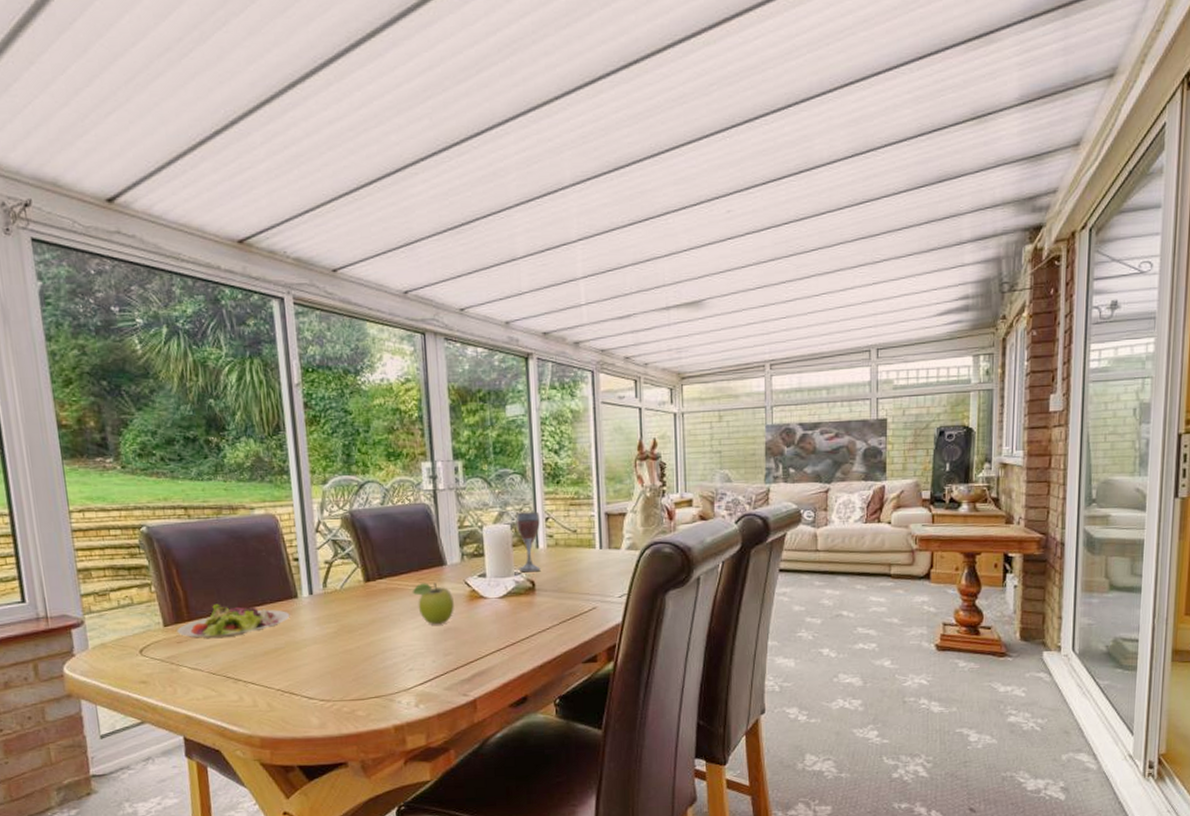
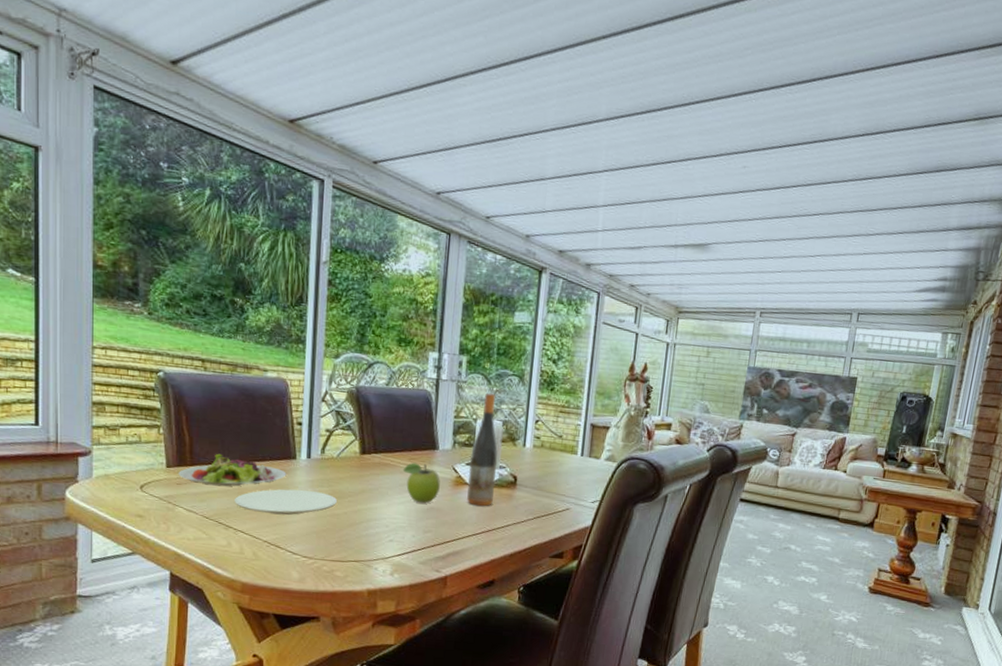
plate: none [240,628,348,660] -> present [234,489,338,515]
wine bottle: none [481,496,513,618] -> present [467,392,499,506]
cup: present [516,511,541,573] -> none [503,411,531,468]

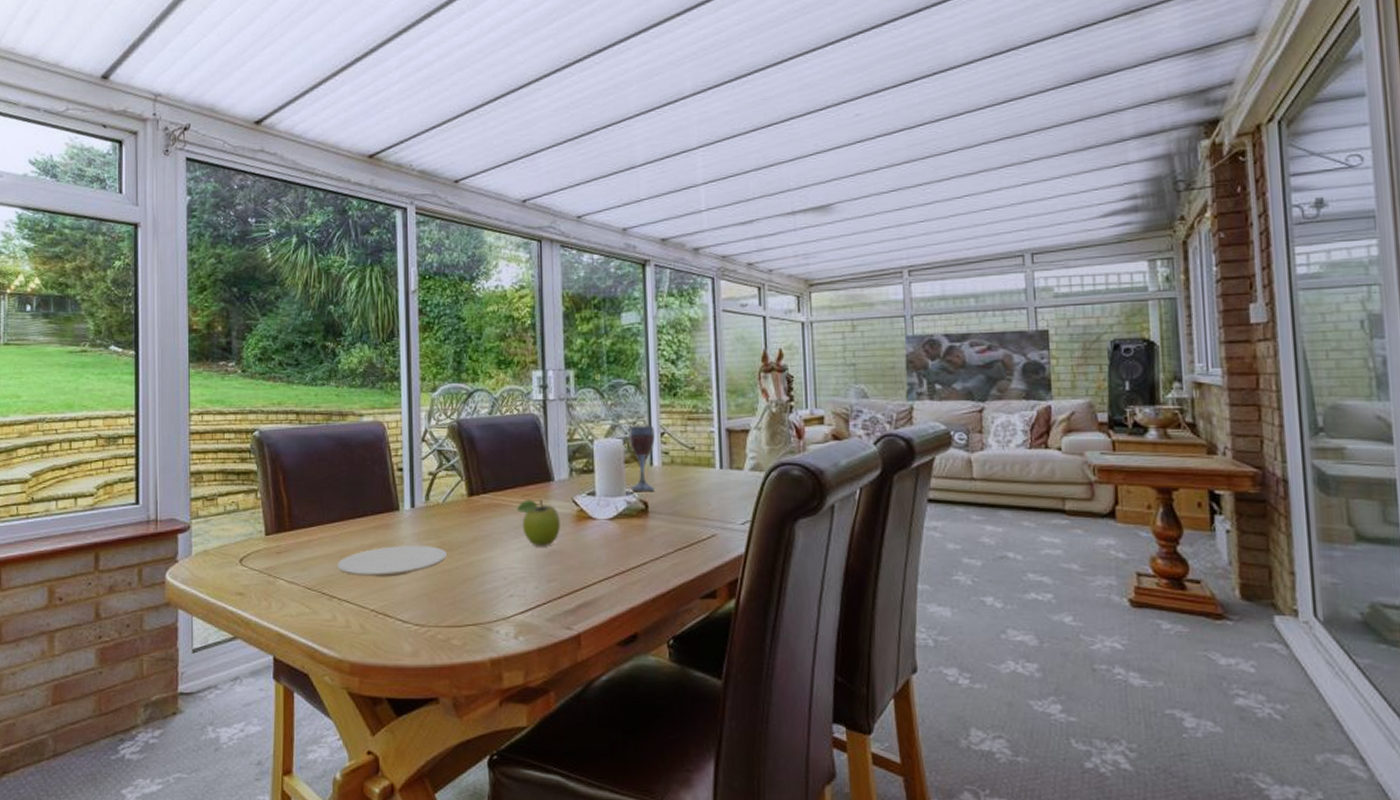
salad plate: present [178,453,287,487] -> none [277,513,390,551]
wine bottle: present [467,392,499,506] -> none [590,408,624,542]
cup: none [503,411,531,468] -> present [629,425,655,492]

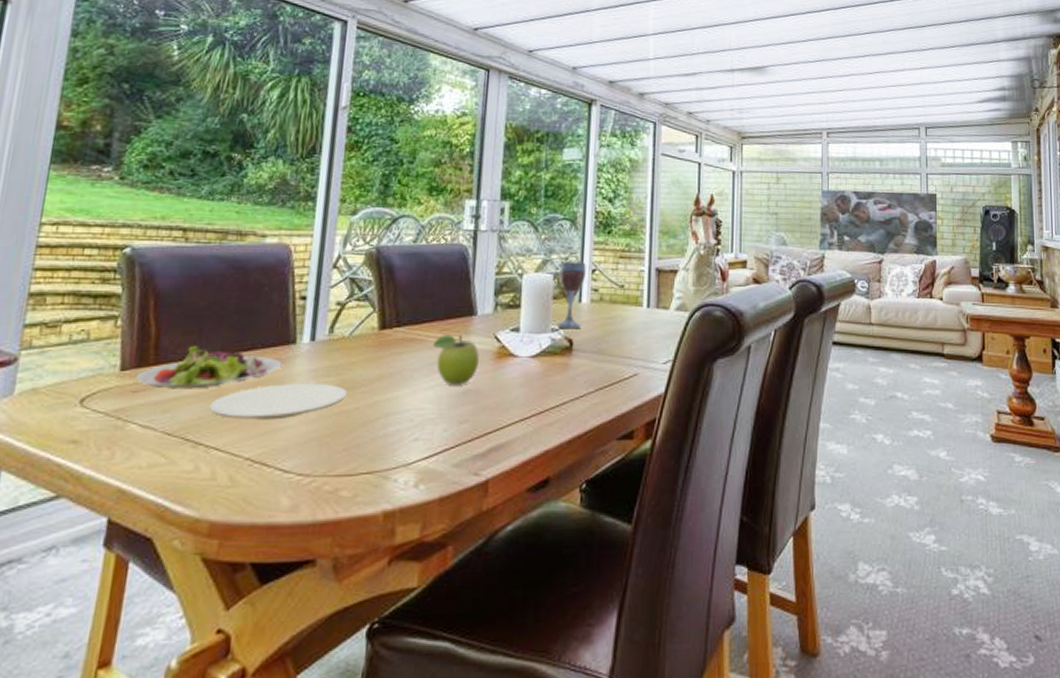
salad plate: none [277,513,390,551] -> present [135,345,283,389]

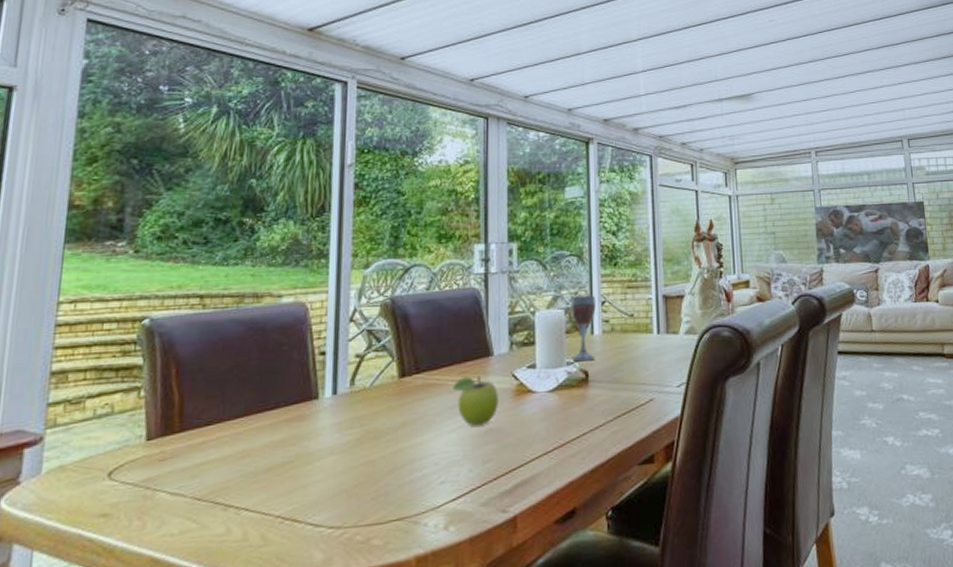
salad plate: present [135,345,283,389] -> none [162,409,306,455]
plate: present [209,382,348,420] -> none [237,435,373,478]

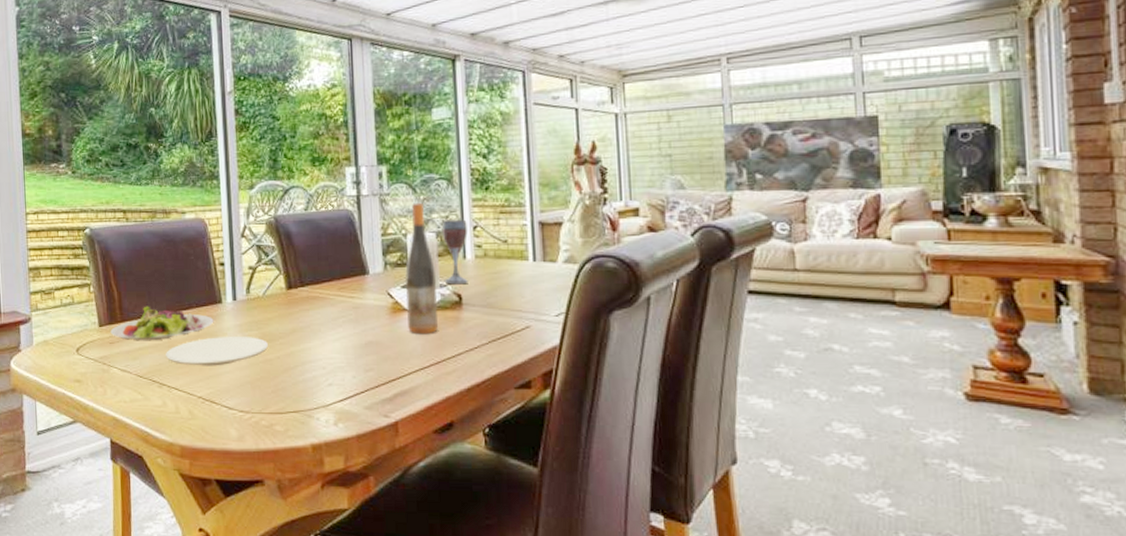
salad plate: none [162,409,306,455] -> present [110,306,214,341]
plate: none [237,435,373,478] -> present [166,335,269,366]
fruit: present [452,375,498,425] -> none [333,292,376,336]
wine bottle: none [531,279,564,416] -> present [405,202,438,333]

